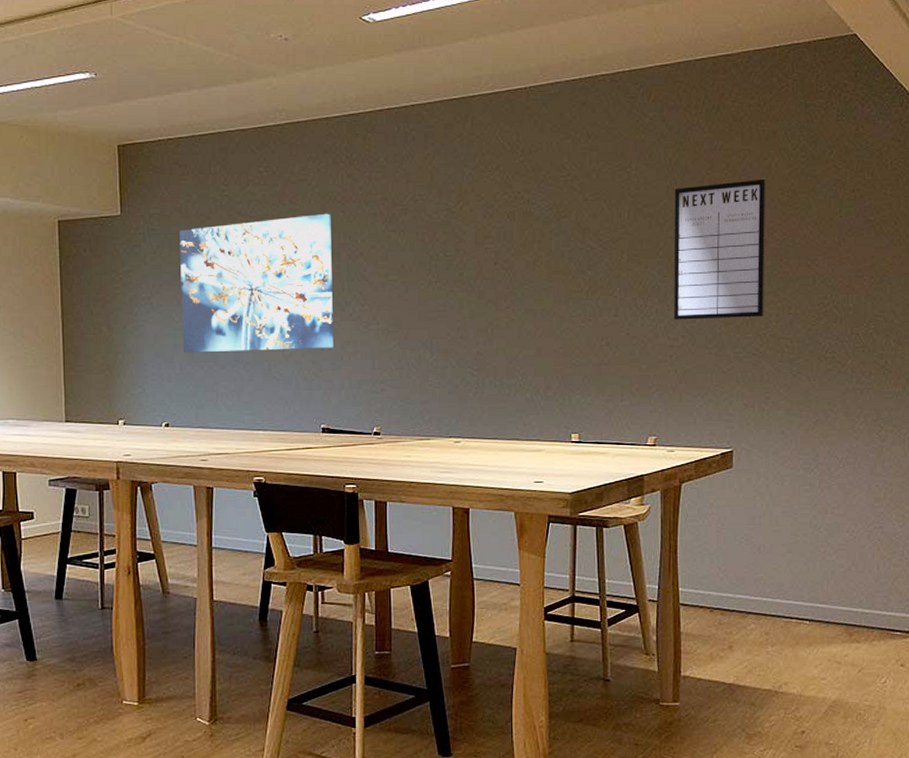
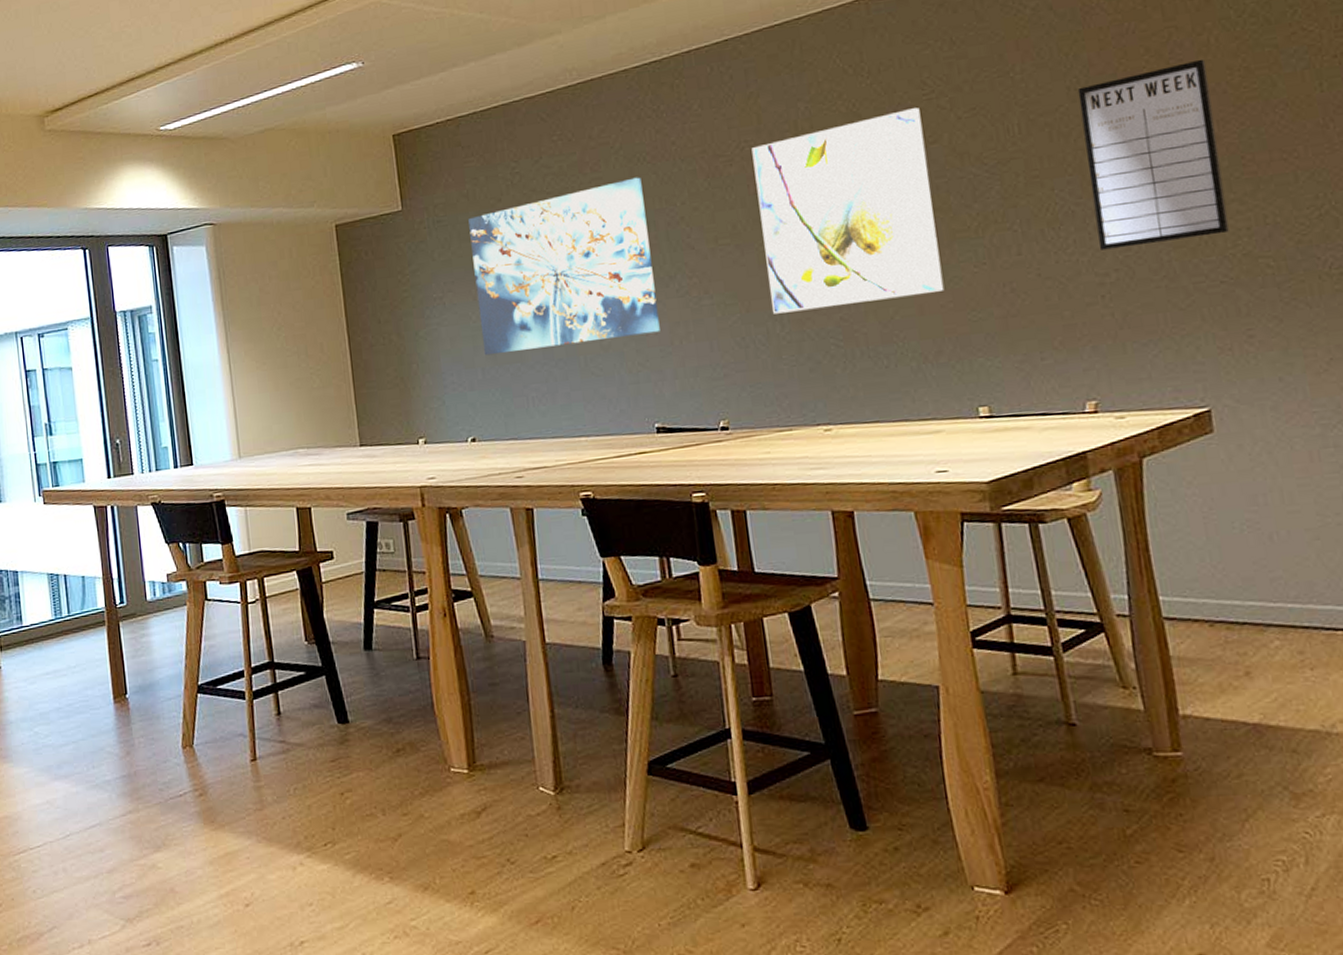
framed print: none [423,186,558,343] -> present [751,107,944,314]

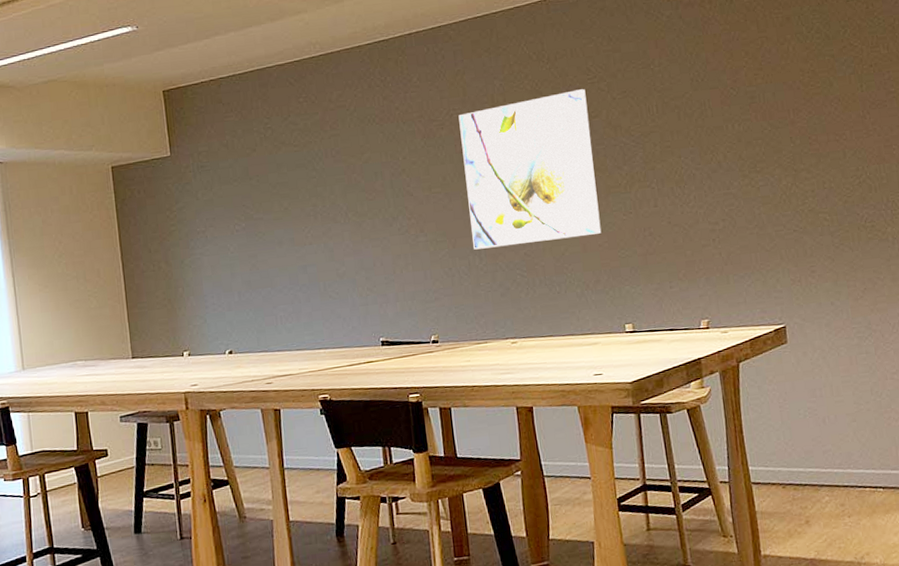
wall art: present [468,177,660,356] -> none [228,135,385,281]
writing board: present [1077,59,1229,250] -> none [698,62,800,205]

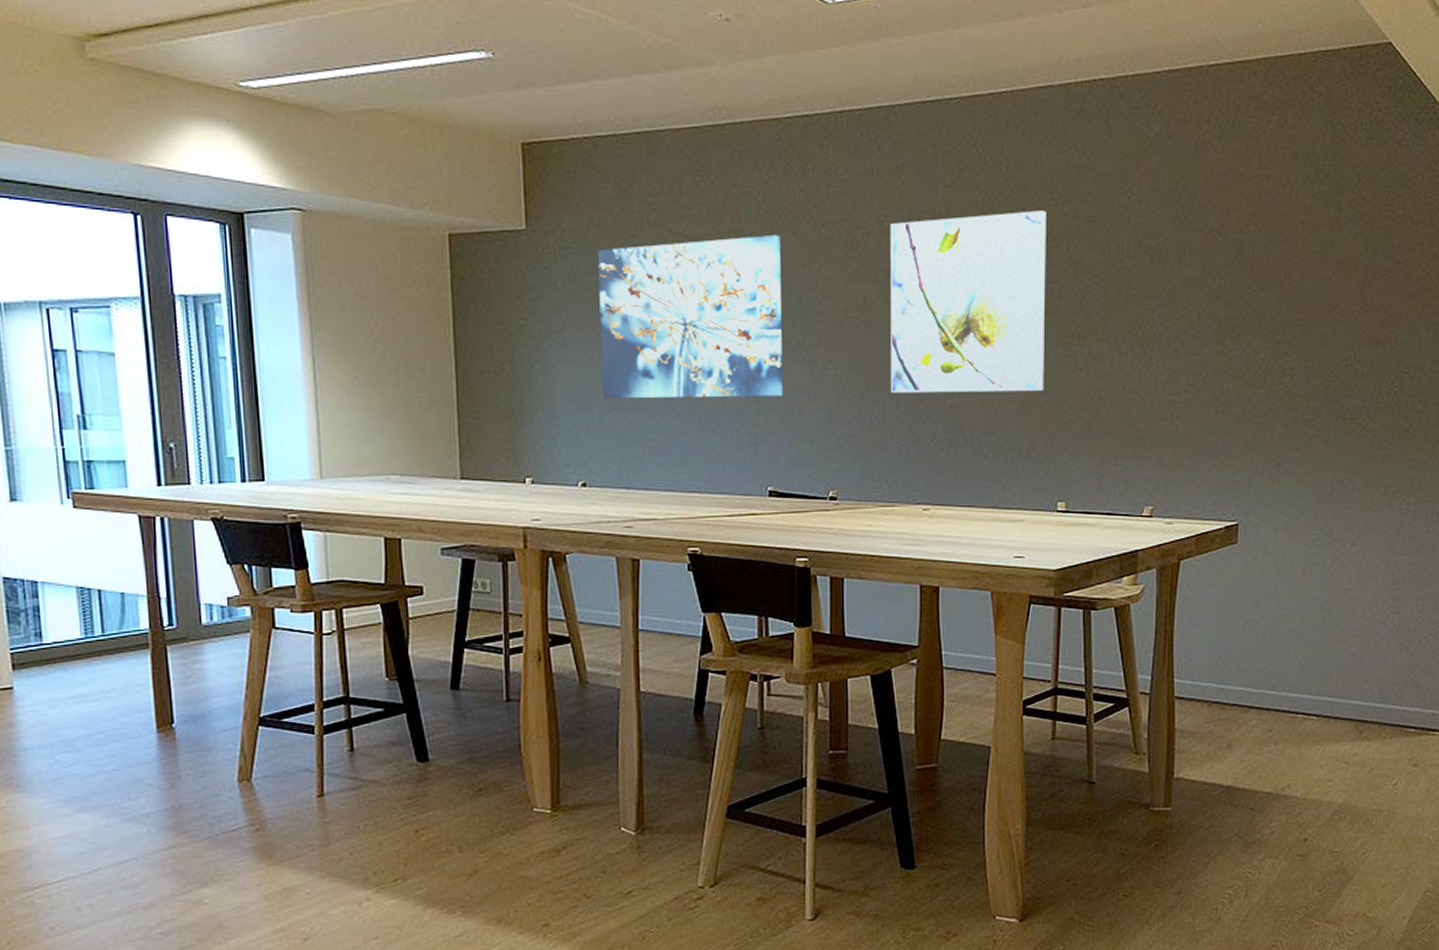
wall art: none [228,135,385,281] -> present [598,234,783,399]

